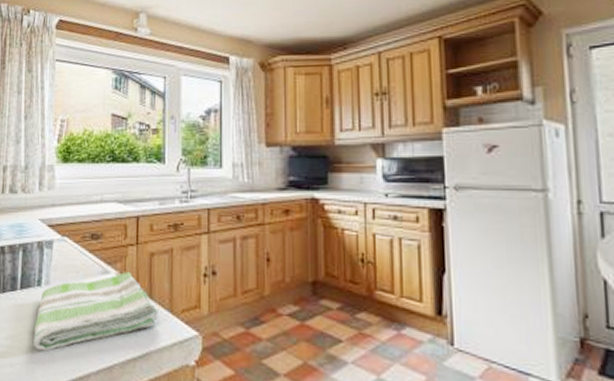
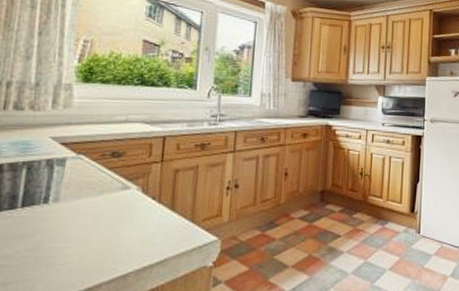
dish towel: present [32,272,158,351] -> none [33,187,180,267]

